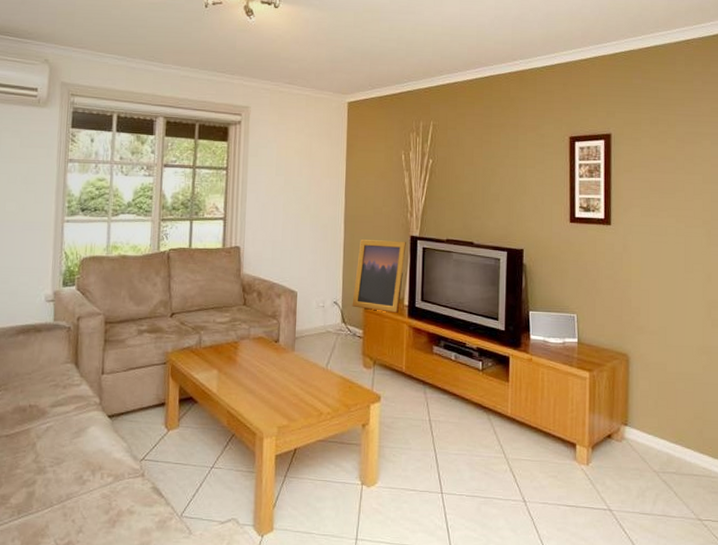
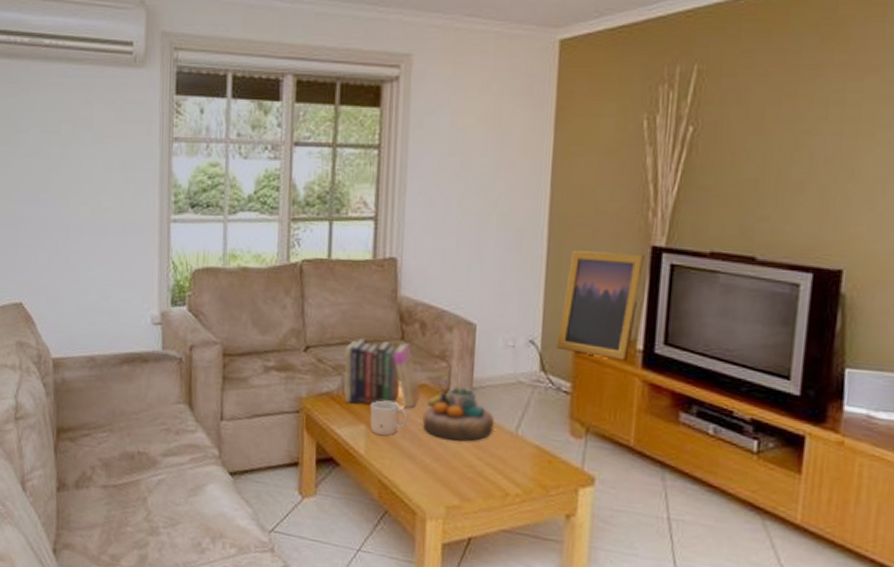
books: none [200,305,258,356] -> present [343,338,421,409]
mug: none [220,350,249,377] -> present [369,400,408,436]
decorative bowl: none [260,337,312,378] -> present [422,386,495,442]

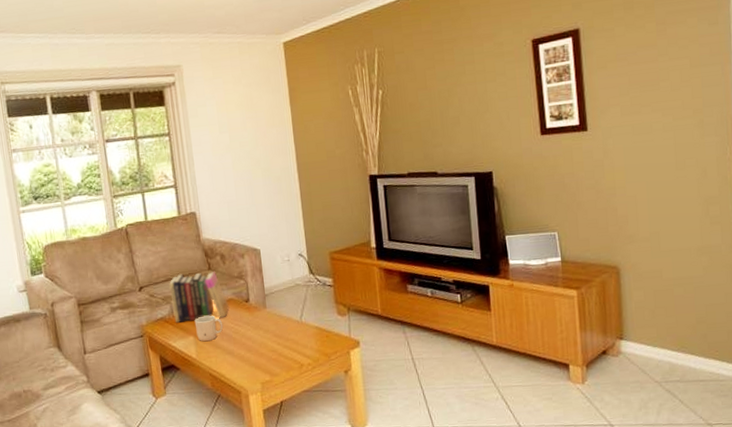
decorative bowl: present [422,386,495,442] -> none [233,295,285,336]
picture frame: present [556,251,644,361] -> none [317,181,367,258]

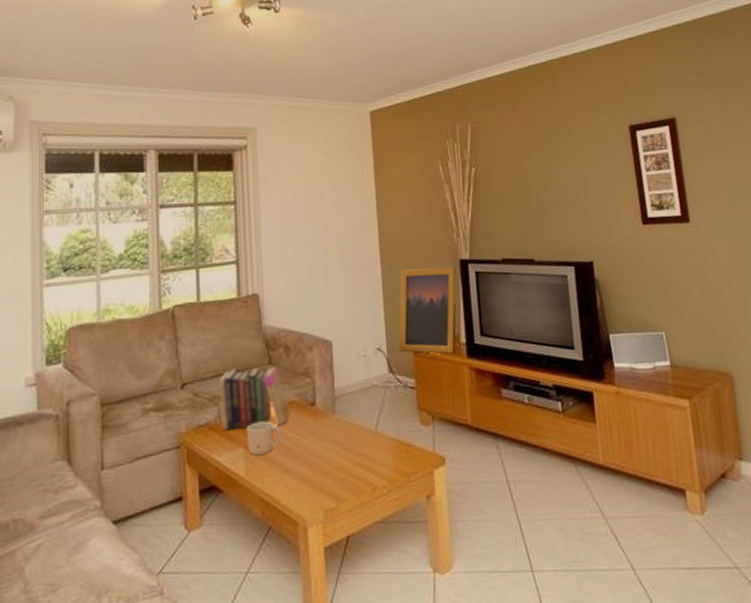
picture frame: none [317,181,367,258] -> present [398,266,456,354]

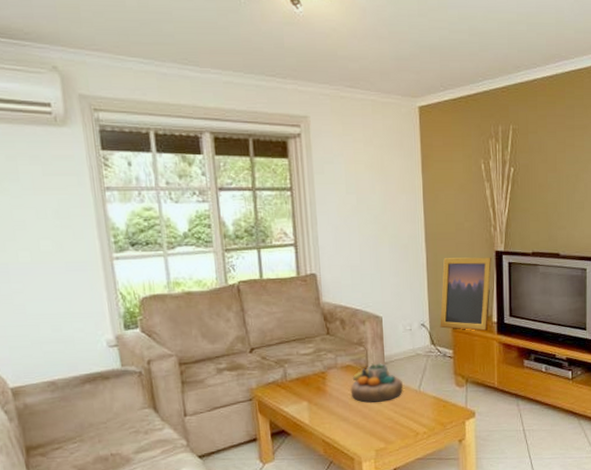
books: present [219,365,291,431] -> none [283,336,347,387]
mug: present [246,421,282,456] -> none [309,381,340,408]
decorative bowl: none [294,397,358,449] -> present [350,363,404,404]

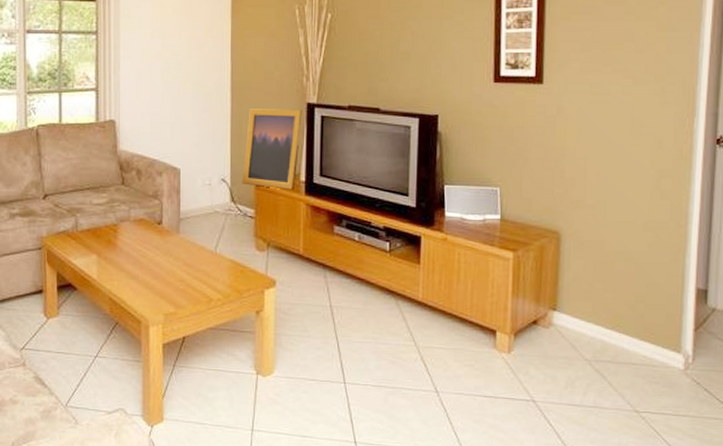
decorative bowl: present [350,363,404,404] -> none [142,218,199,262]

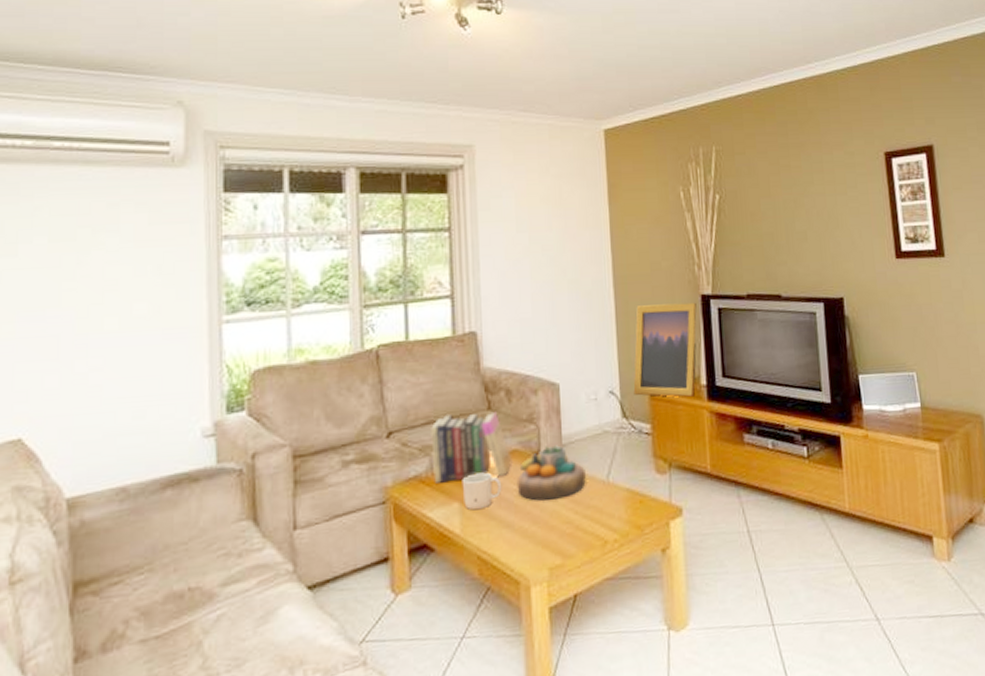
books: none [77,186,140,239] -> present [431,411,512,483]
mug: none [99,234,131,263] -> present [462,472,502,511]
decorative bowl: none [142,218,199,262] -> present [516,445,587,502]

